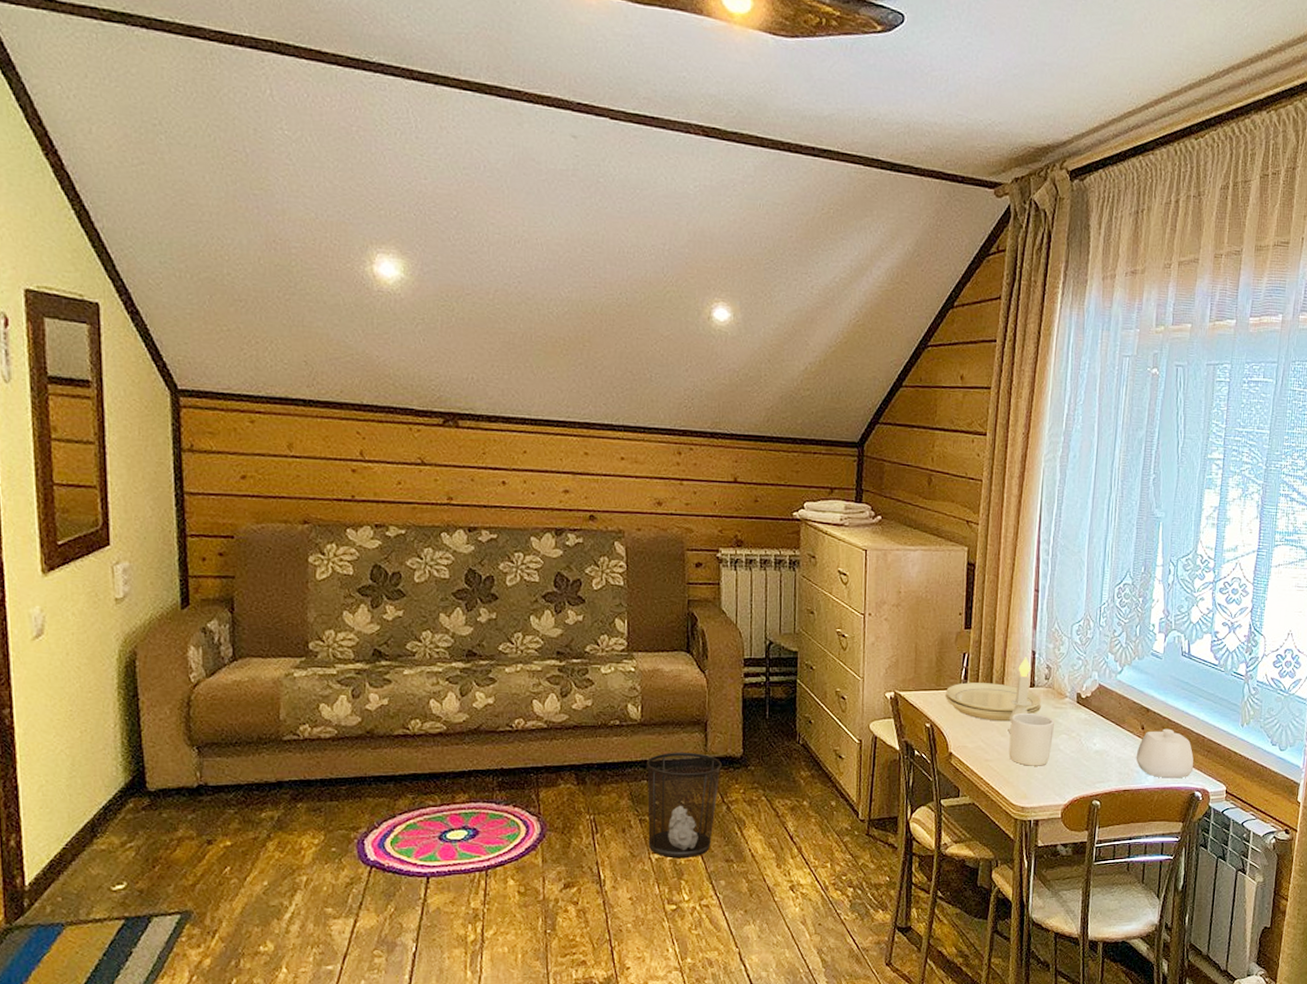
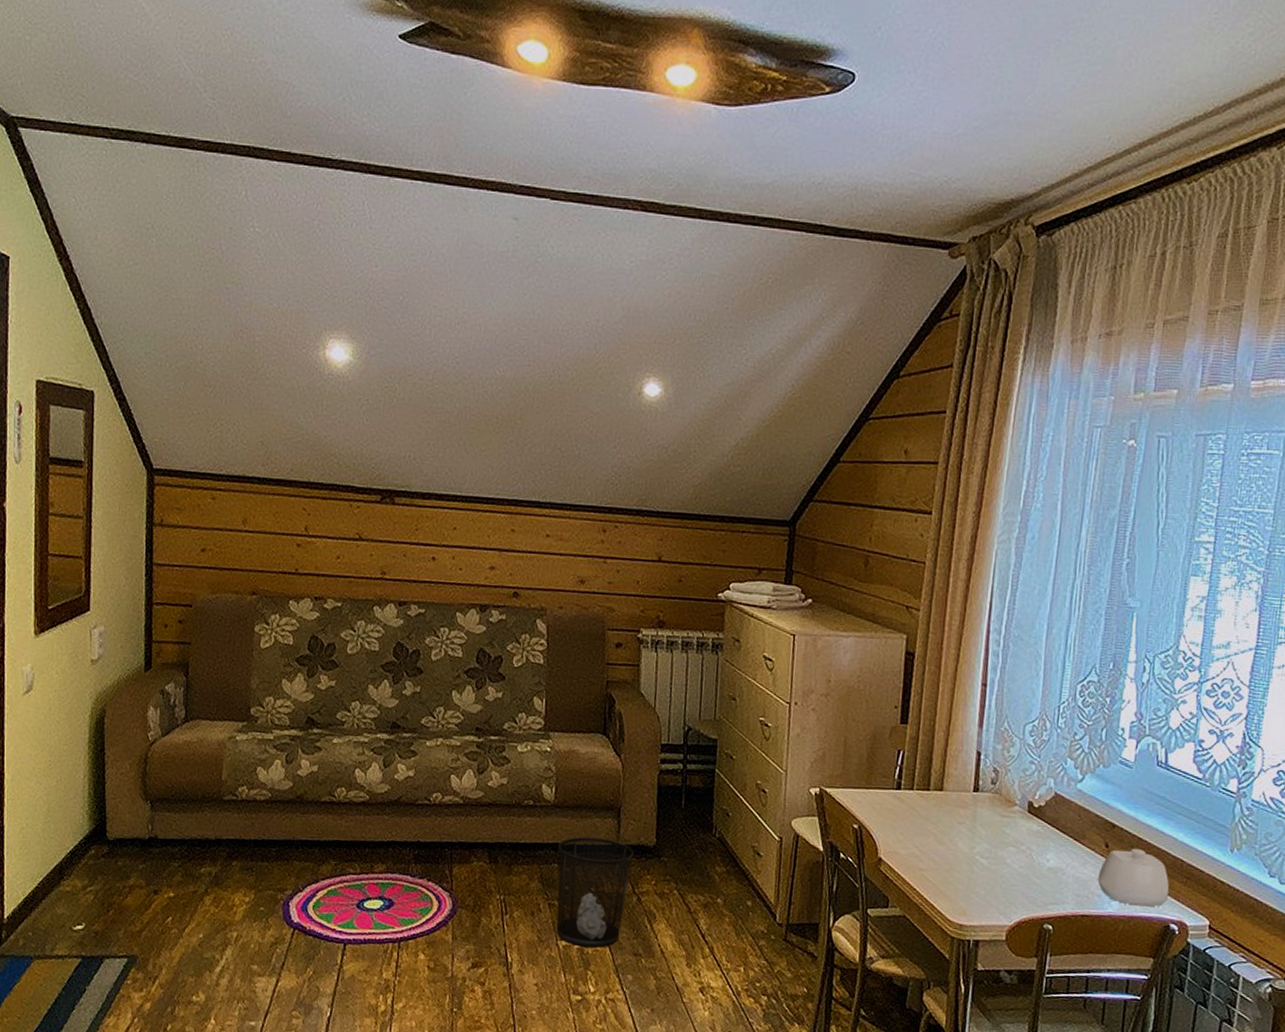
plate: present [945,682,1042,722] -> none [876,782,987,829]
candle: present [1008,657,1033,733] -> none [946,757,976,841]
mug: present [1008,712,1054,766] -> none [946,819,1001,881]

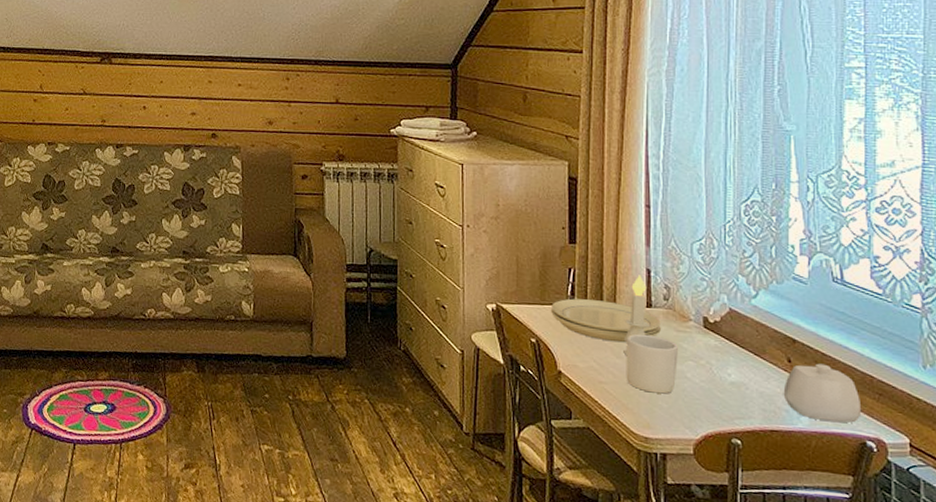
waste bin: present [556,837,634,948] -> none [258,349,326,453]
plate: none [876,782,987,829] -> present [551,298,662,343]
candle: none [946,757,976,841] -> present [623,275,651,355]
mug: none [946,819,1001,881] -> present [626,334,678,394]

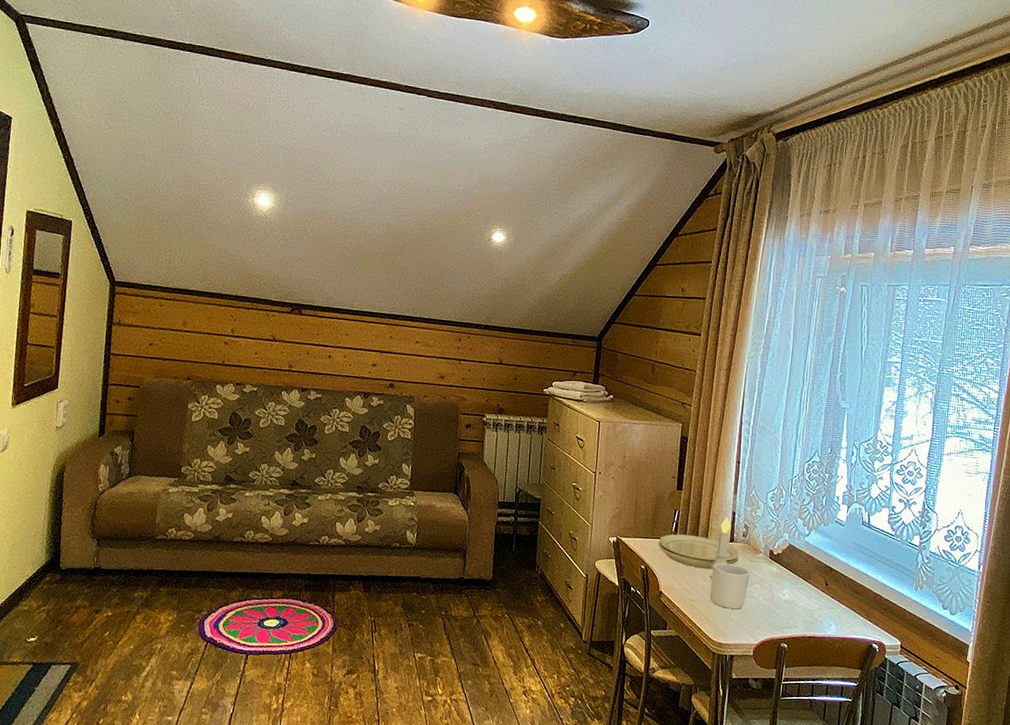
sugar bowl: present [783,363,862,423] -> none [820,586,872,631]

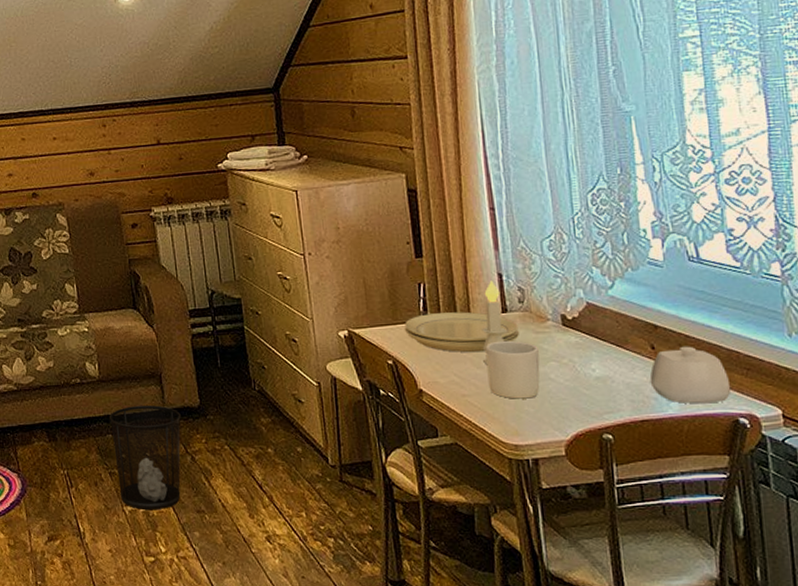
waste bin: none [414,572,476,659] -> present [109,405,181,509]
sugar bowl: none [820,586,872,631] -> present [649,346,732,404]

